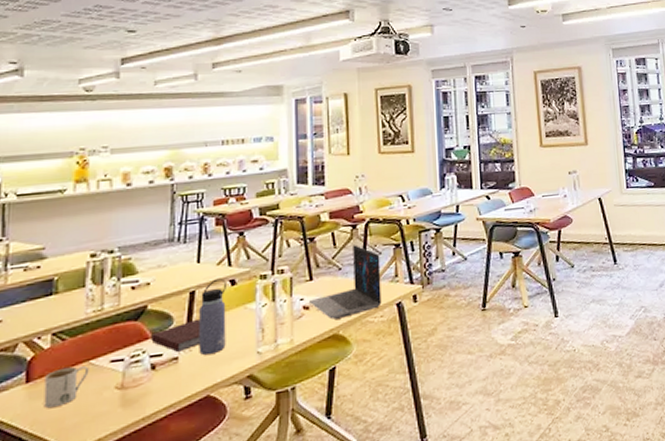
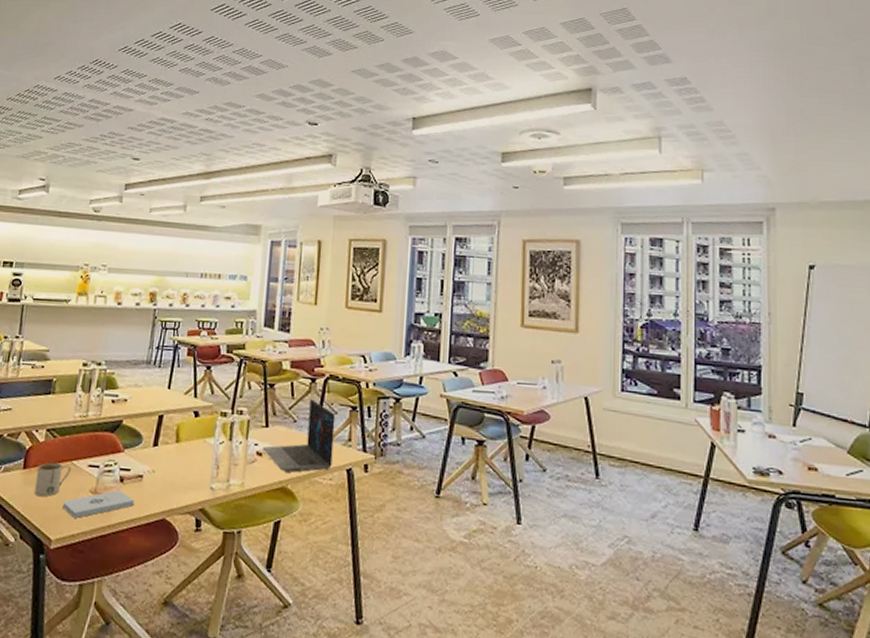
notepad: none [82,378,171,422] -> present [62,490,135,519]
notebook: present [151,319,201,352] -> none [122,442,165,471]
water bottle: present [199,278,226,356] -> none [160,407,191,481]

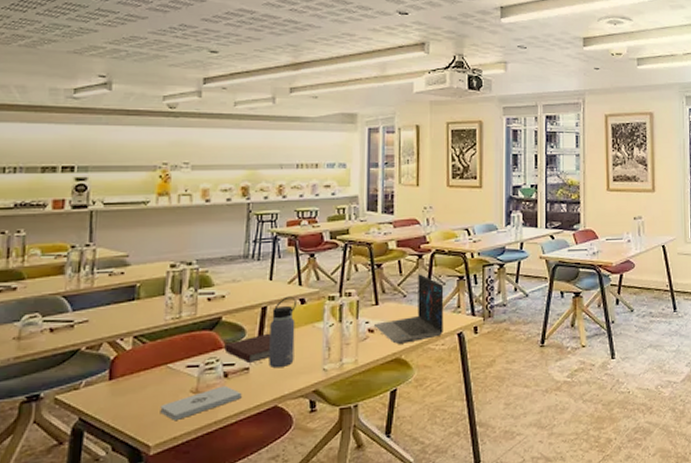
mug: present [34,462,72,496] -> none [125,368,167,404]
notebook: none [122,442,165,471] -> present [224,333,271,363]
water bottle: none [160,407,191,481] -> present [269,296,296,369]

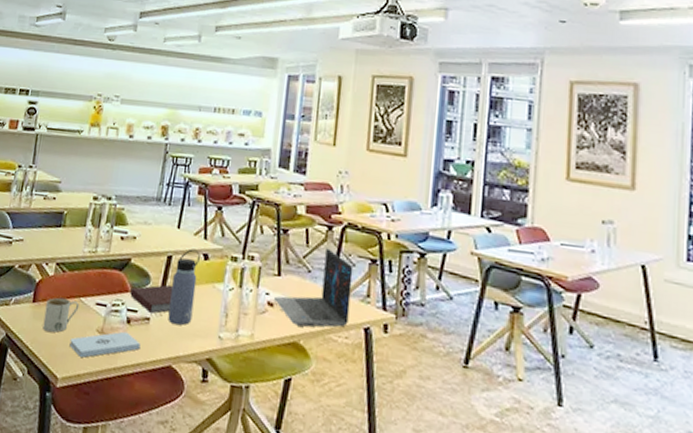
mug: none [125,368,167,404] -> present [42,297,80,333]

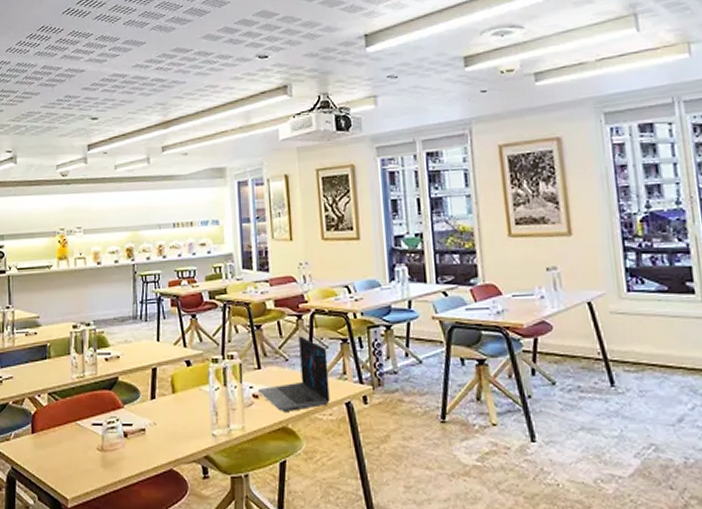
mug: present [42,297,80,333] -> none [45,424,77,457]
notepad: present [69,331,141,358] -> none [73,445,141,477]
notebook: present [130,284,174,313] -> none [122,395,163,424]
water bottle: present [168,248,200,326] -> none [161,358,185,431]

